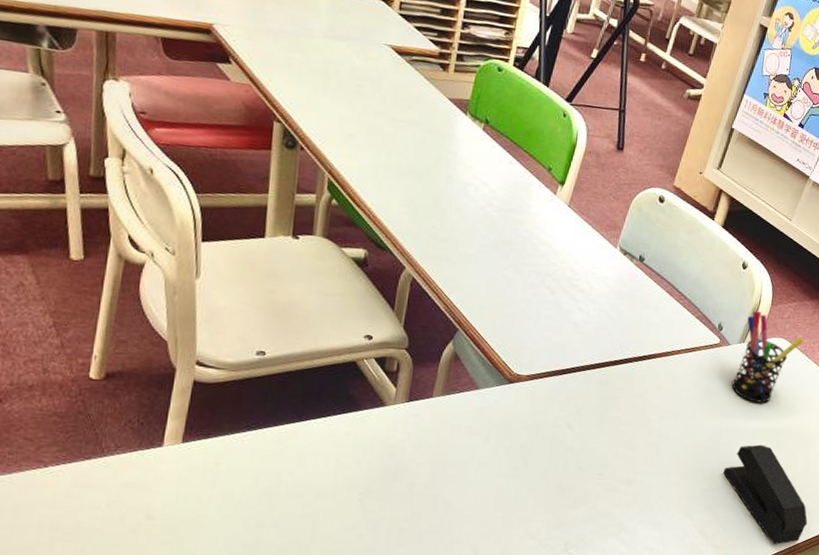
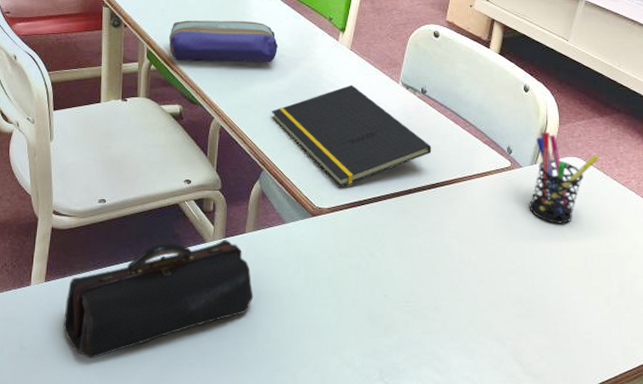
pencil case: none [204,403,437,529] -> present [63,240,254,359]
pencil case: none [356,150,488,212] -> present [169,20,279,63]
notepad: none [473,244,643,354] -> present [272,84,432,187]
stapler: present [722,444,808,544] -> none [531,267,632,373]

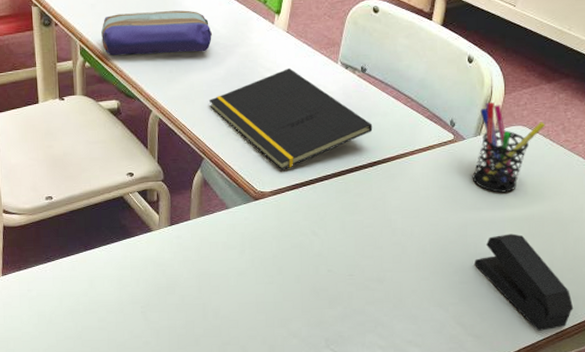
pencil case: present [63,240,254,359] -> none [23,227,201,342]
stapler: none [531,267,632,373] -> present [473,233,574,331]

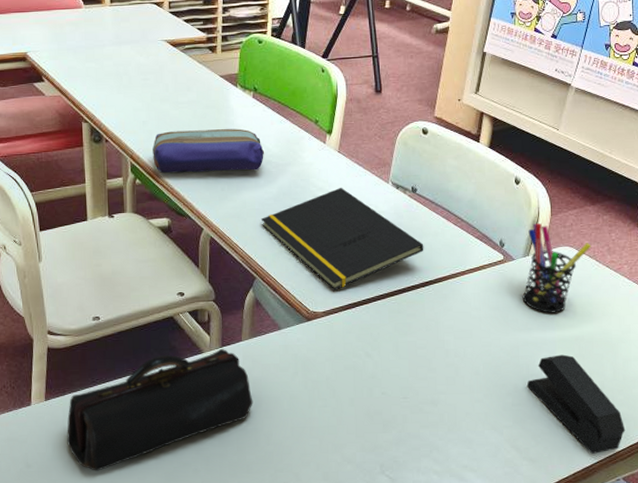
pencil case: none [23,227,201,342] -> present [67,349,253,471]

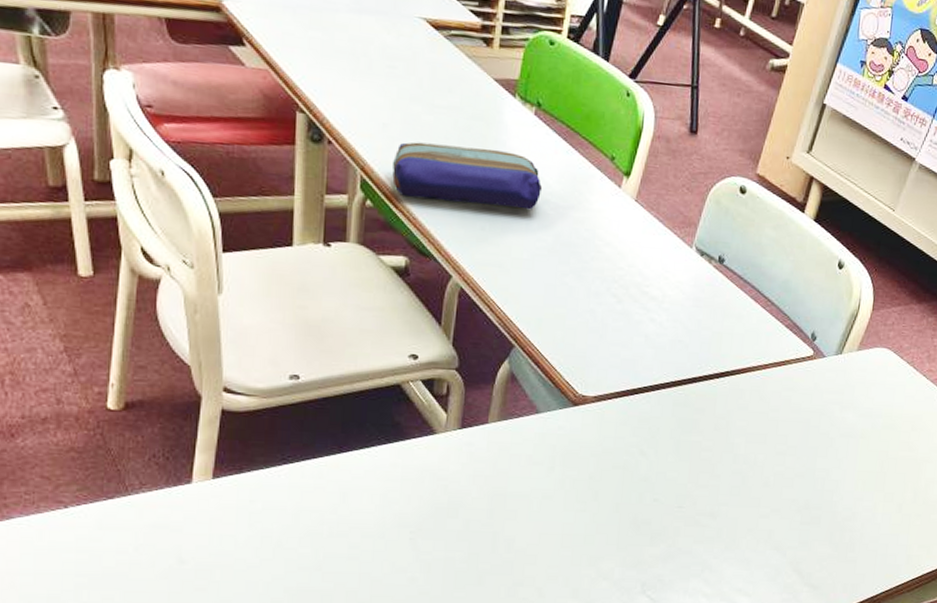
pencil case: present [67,349,253,471] -> none [240,431,495,573]
notepad: present [262,187,424,290] -> none [529,245,725,372]
pen holder: present [522,223,592,313] -> none [828,317,911,423]
stapler: present [526,354,626,454] -> none [819,470,918,583]

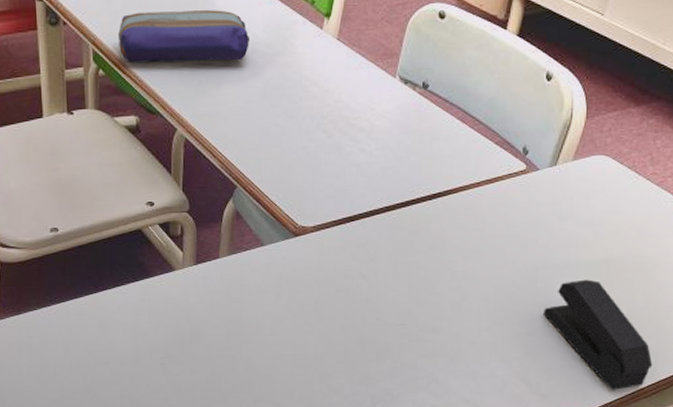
stapler: none [819,470,918,583] -> present [542,279,653,390]

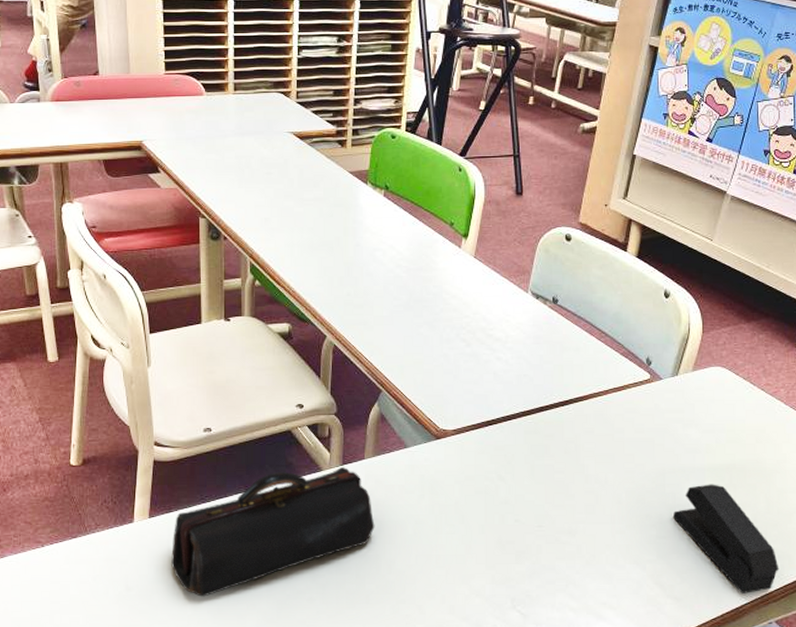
pencil case: none [22,267,231,397] -> present [171,467,375,597]
pencil case: present [118,10,251,63] -> none [274,229,395,275]

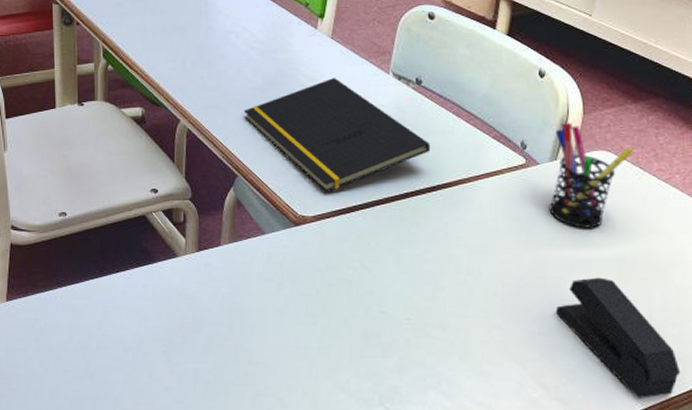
pencil case: present [171,467,375,597] -> none [28,253,233,382]
notepad: none [390,295,565,407] -> present [244,77,431,193]
pen holder: none [670,341,746,439] -> present [549,123,634,228]

